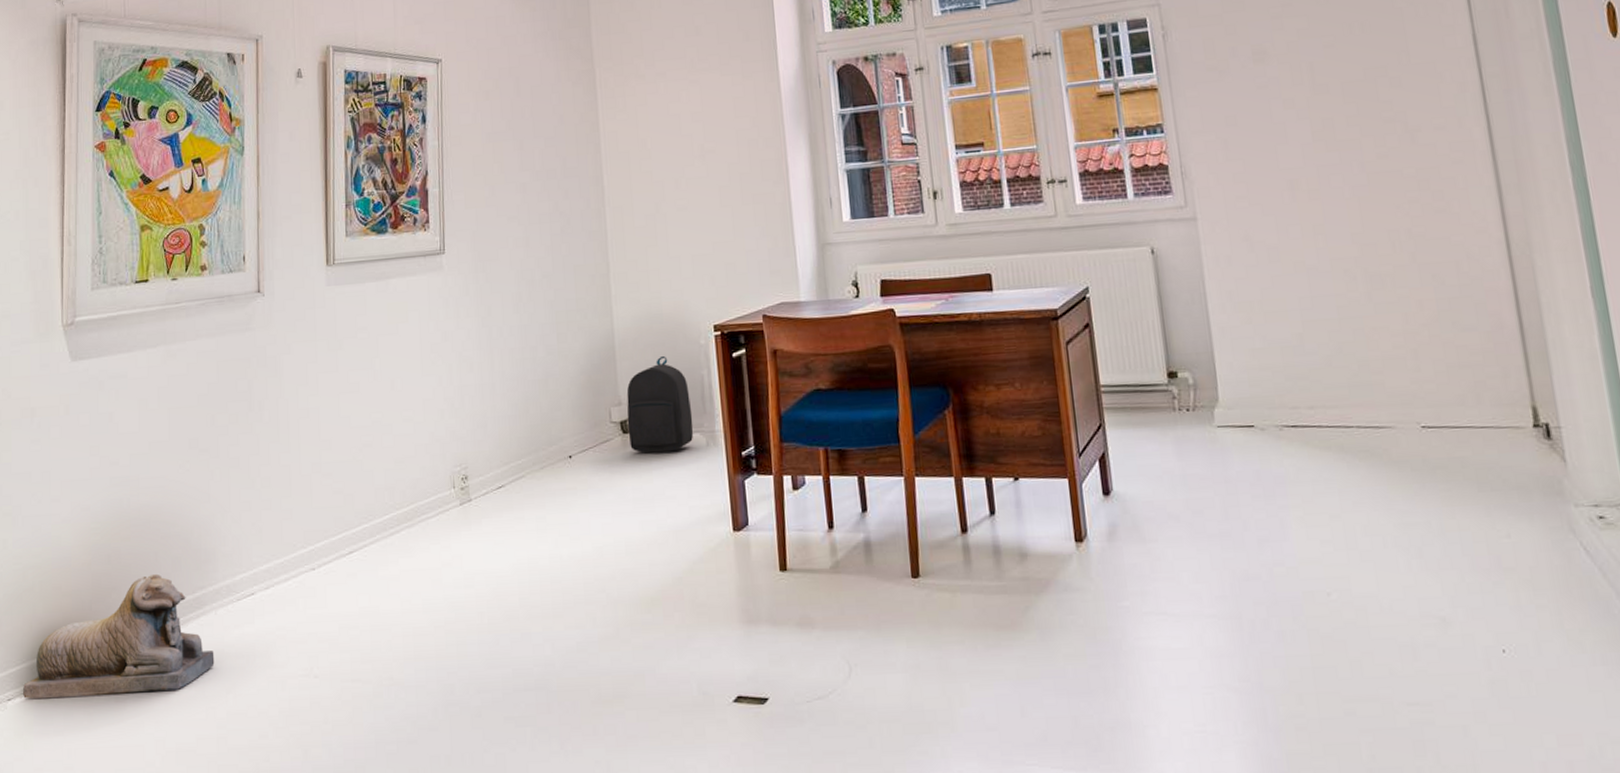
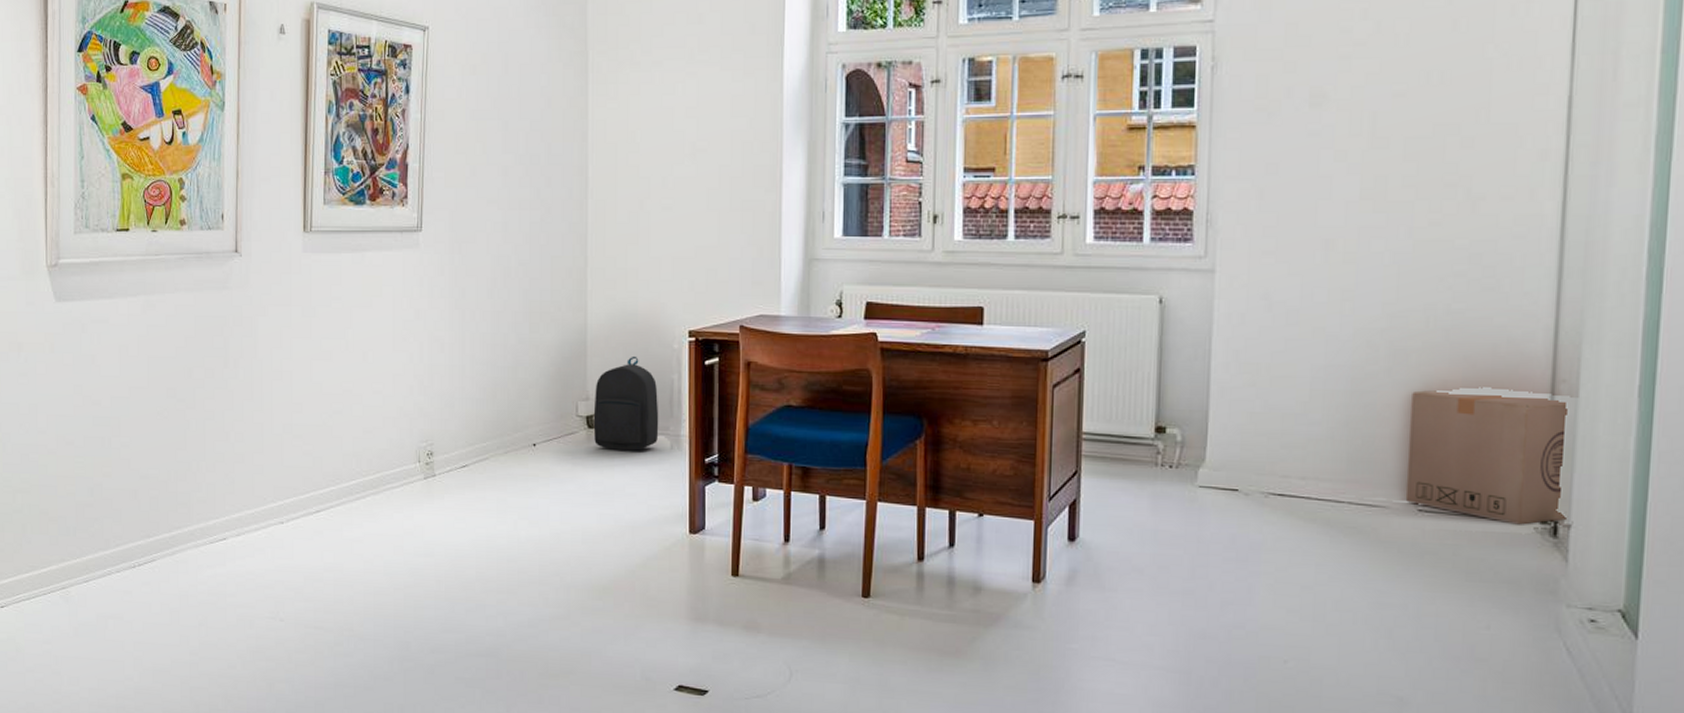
sculpture: present [23,573,215,699] -> none [15,510,188,617]
cardboard box: none [1394,307,1556,431] -> present [1405,389,1567,525]

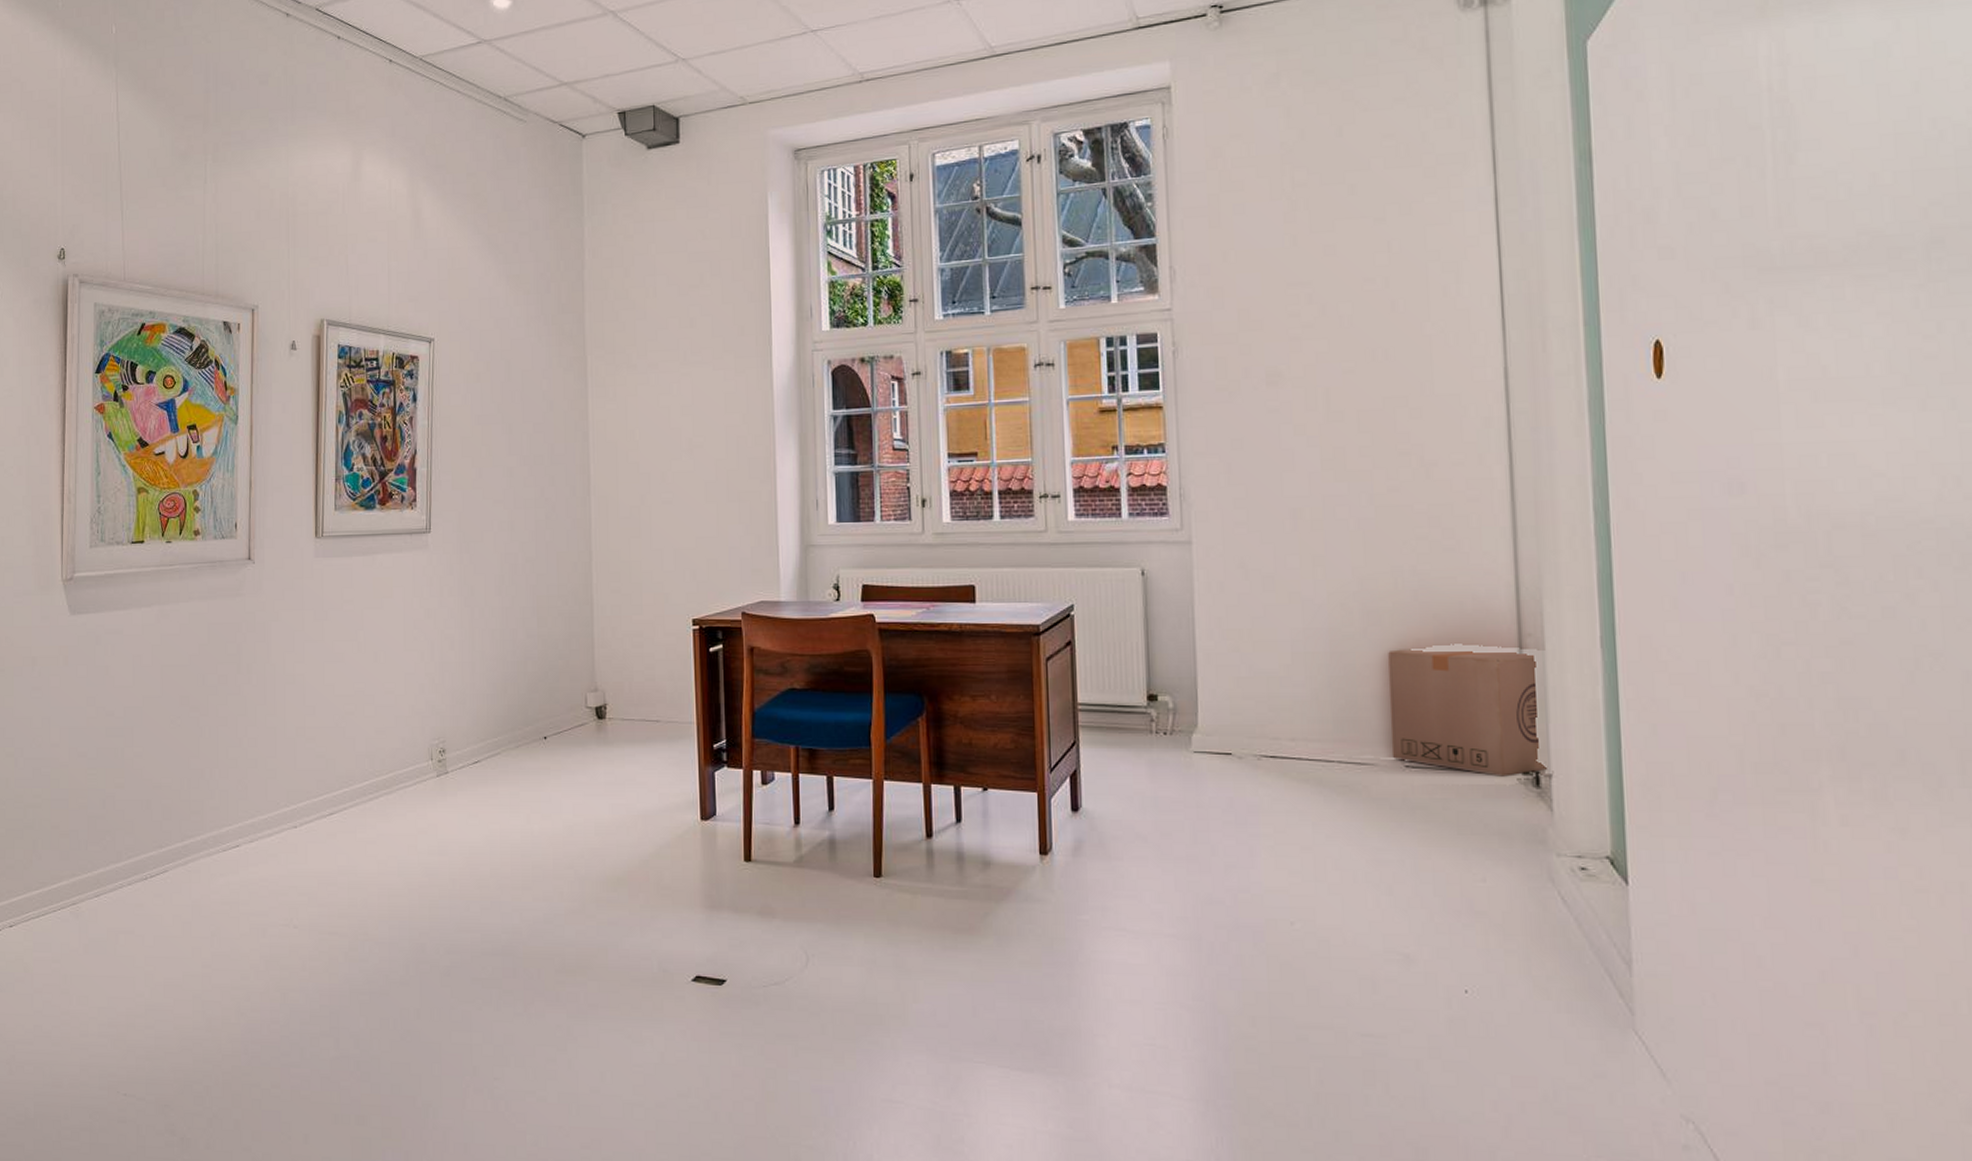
backpack: present [593,355,659,452] -> none [602,646,667,741]

